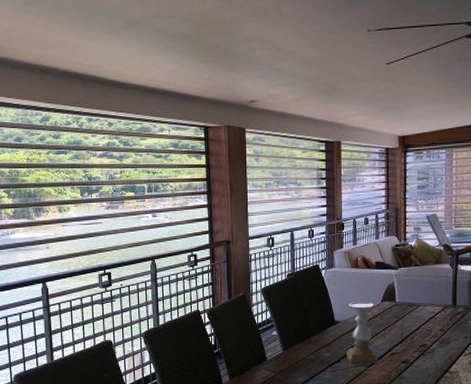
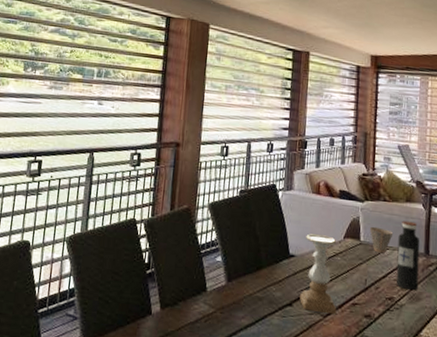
cup: none [404,288,425,310] -> present [370,226,394,254]
water bottle: none [428,280,448,336] -> present [396,220,420,290]

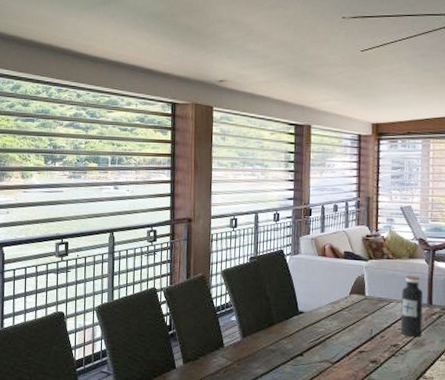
candle holder: present [300,234,337,315] -> none [310,292,345,362]
cup: present [370,226,394,254] -> none [374,282,397,306]

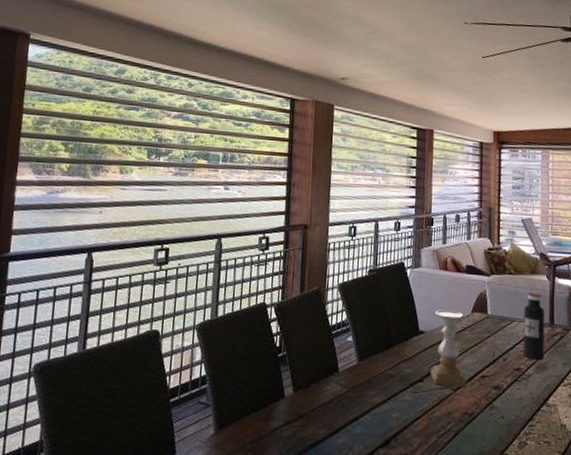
candle holder: none [310,292,345,362] -> present [430,310,467,388]

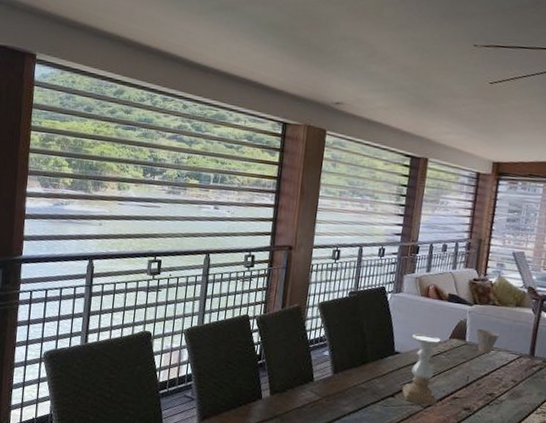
cup: none [497,299,519,326] -> present [476,328,500,354]
water bottle: present [523,292,545,360] -> none [498,324,527,388]

